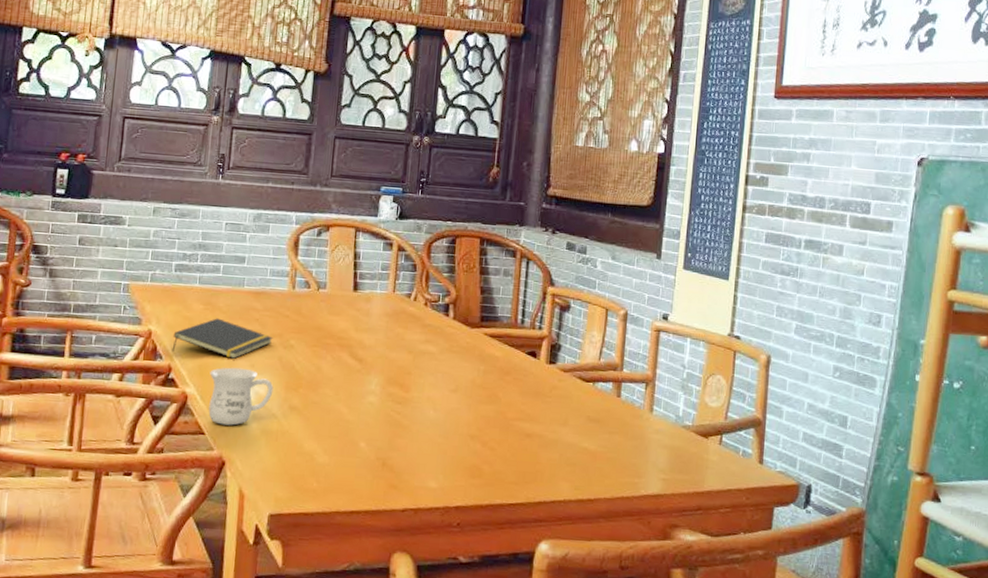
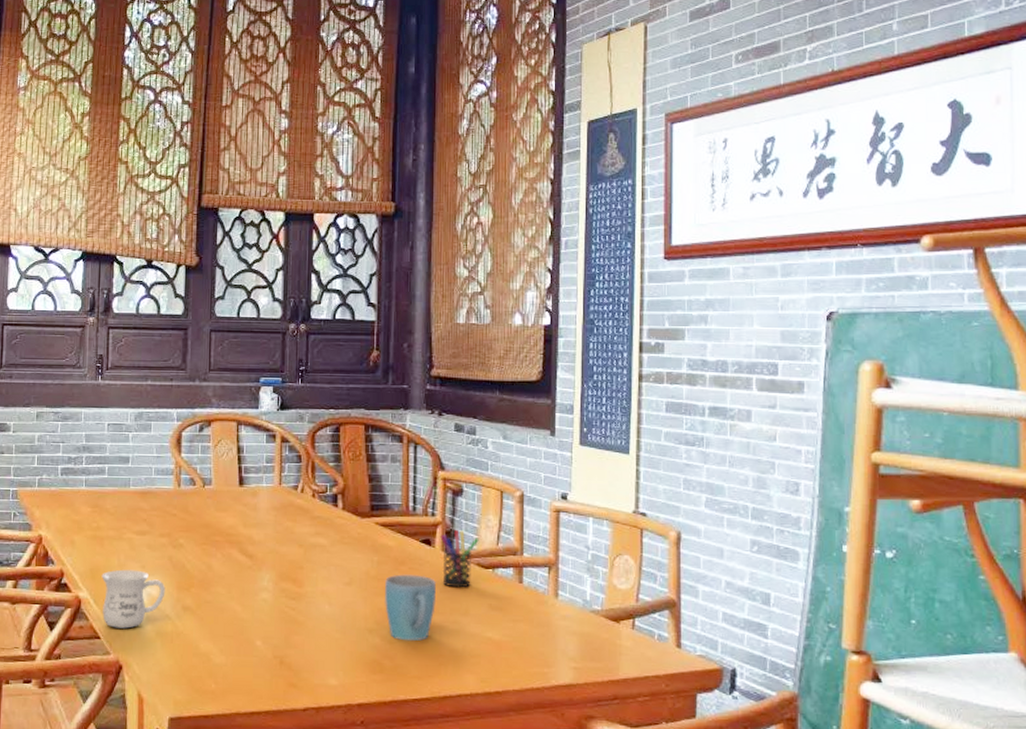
notepad: present [172,318,273,359] -> none [63,520,162,560]
mug: none [487,384,538,449] -> present [385,574,436,642]
pen holder: none [544,343,582,400] -> present [440,529,479,588]

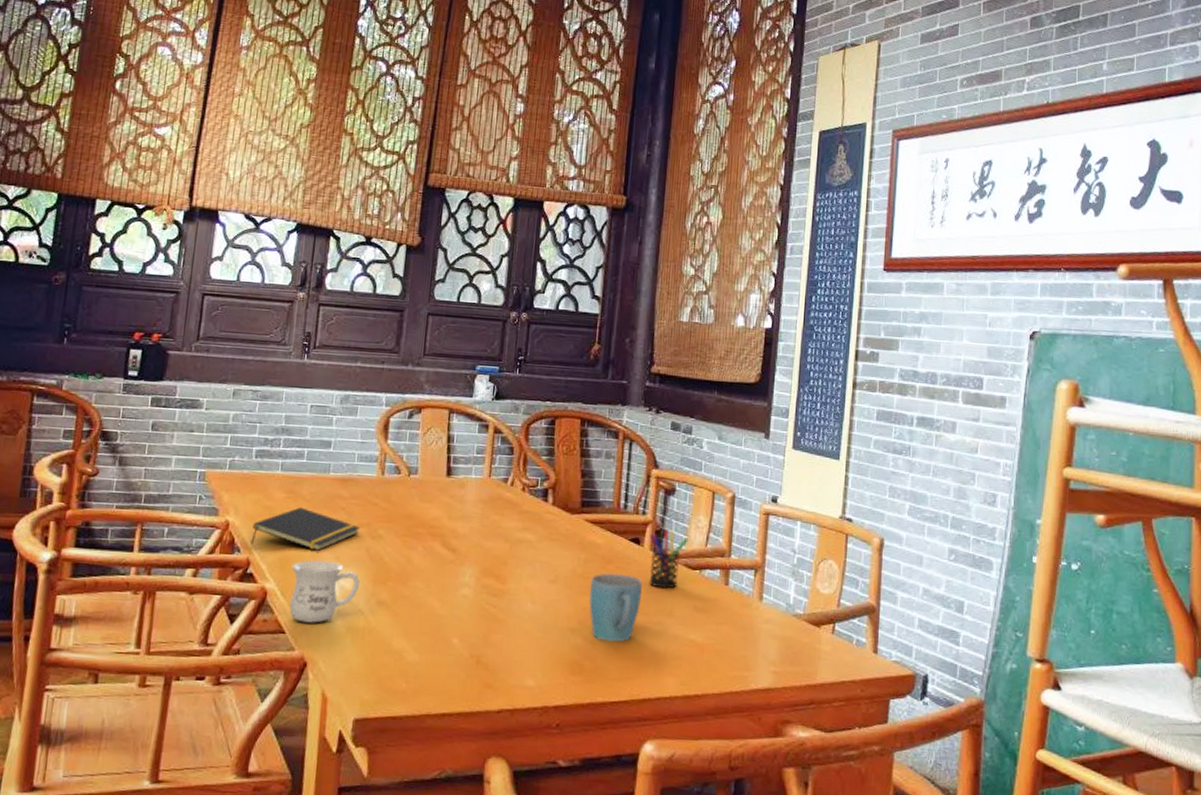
notepad: none [63,520,162,560] -> present [251,507,360,551]

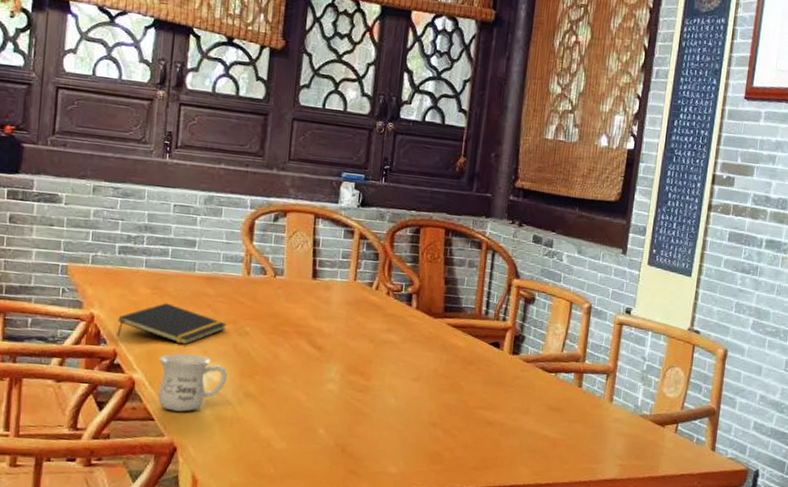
mug: present [589,573,642,642] -> none [449,373,501,436]
pen holder: present [649,528,688,589] -> none [507,334,546,389]

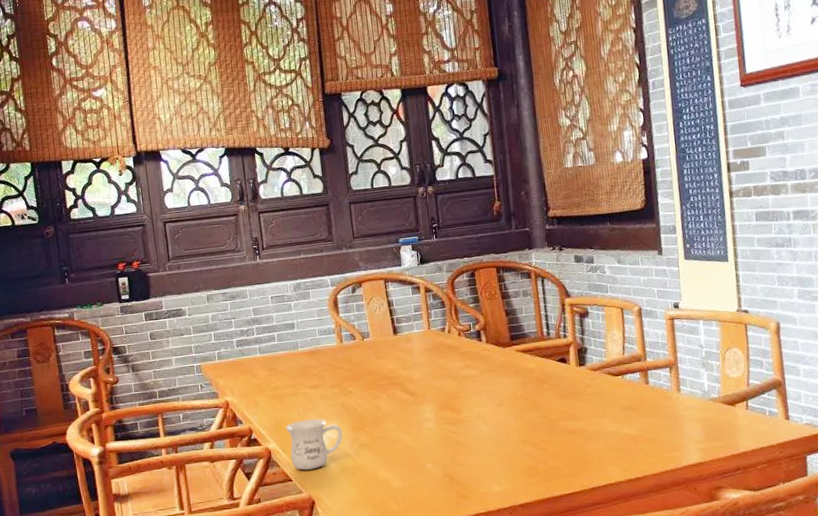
notepad: present [117,303,227,345] -> none [247,380,333,416]

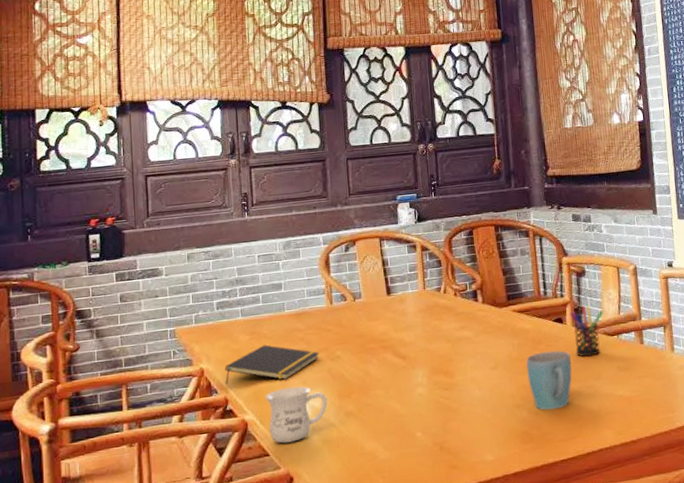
notepad: none [247,380,333,416] -> present [225,344,320,384]
mug: none [531,389,577,447] -> present [526,350,572,411]
pen holder: none [573,346,607,396] -> present [570,305,603,357]

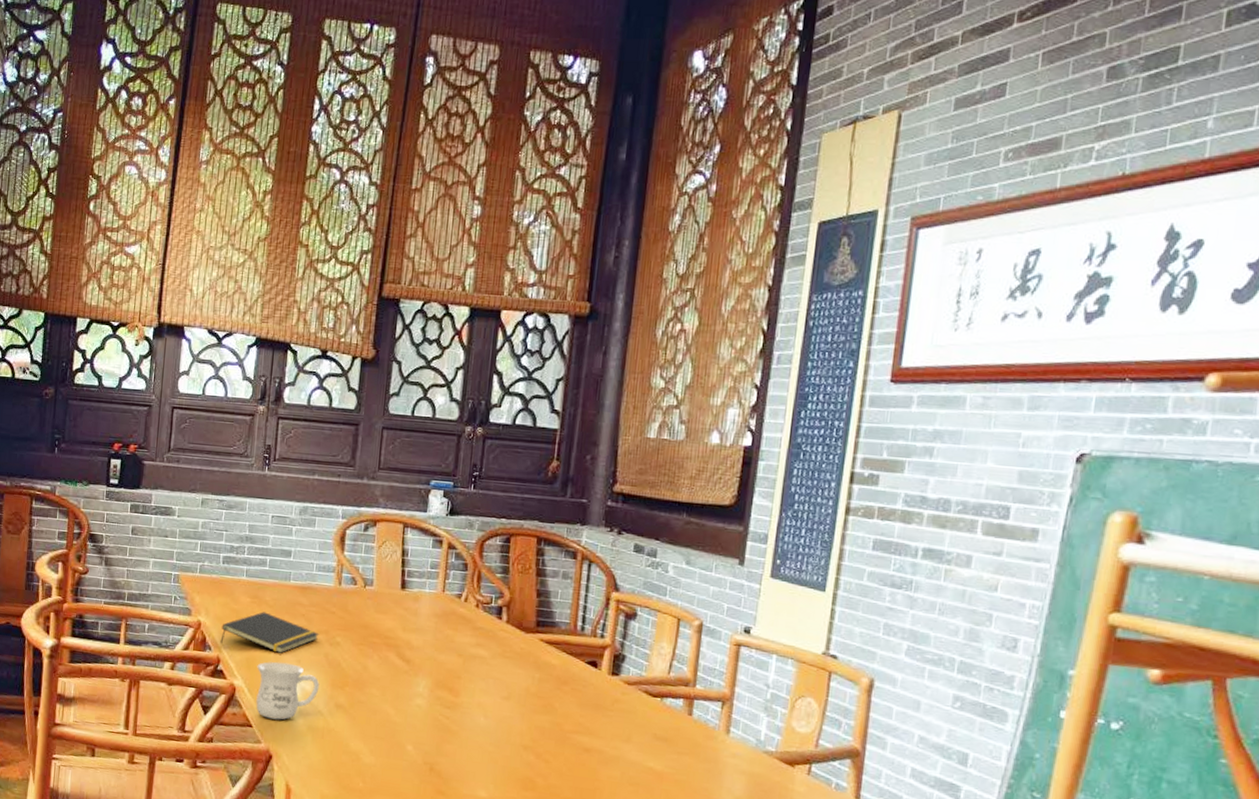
mug: present [526,350,572,411] -> none [542,694,599,763]
pen holder: present [570,305,603,357] -> none [605,653,649,715]

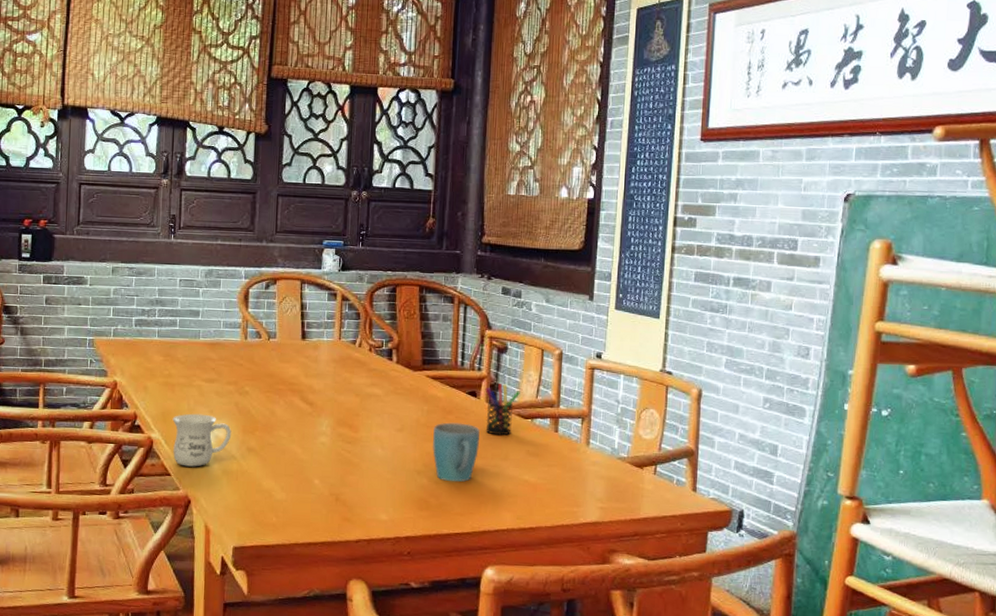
notepad: present [220,612,319,653] -> none [136,368,229,405]
mug: none [542,694,599,763] -> present [432,422,480,482]
pen holder: none [605,653,649,715] -> present [485,383,520,436]

